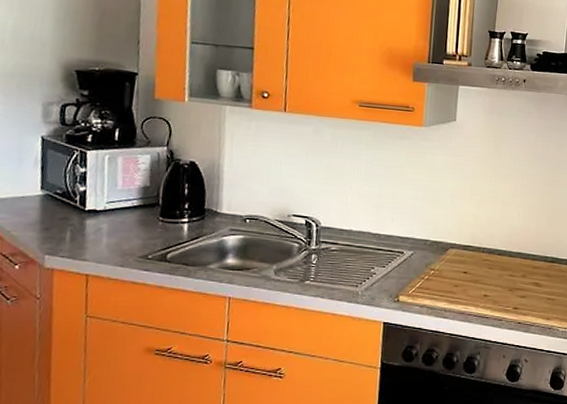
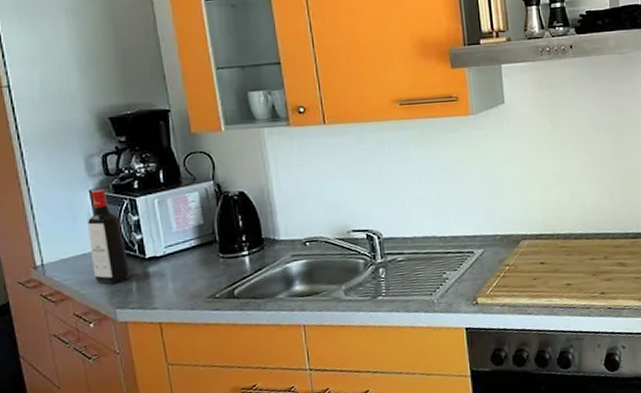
liquor bottle: none [29,136,68,230] -> present [87,189,131,284]

